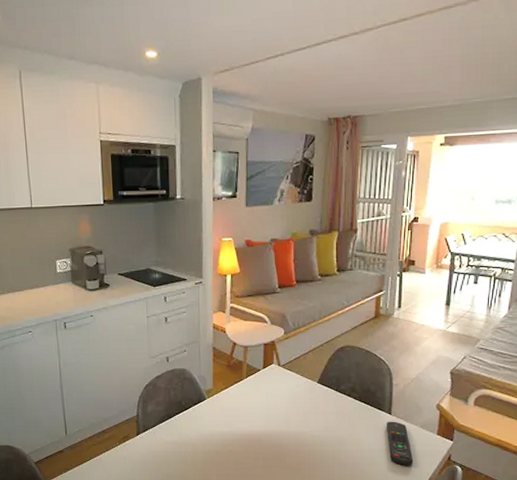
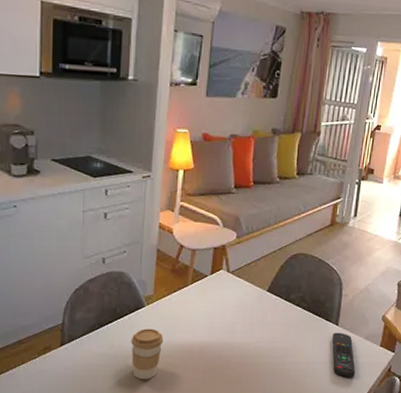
coffee cup: none [196,419,225,466] -> present [131,328,164,380]

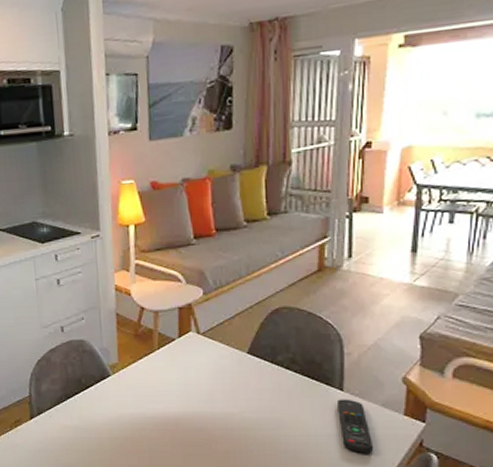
coffee cup: present [131,328,164,380] -> none [100,399,135,455]

